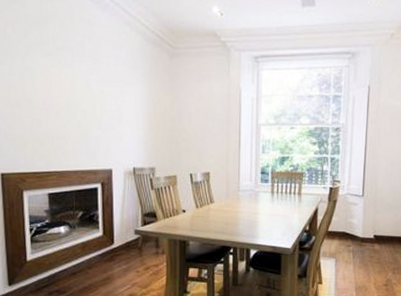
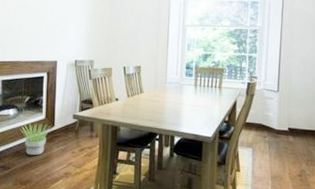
potted plant: none [74,240,110,277] -> present [20,123,51,156]

